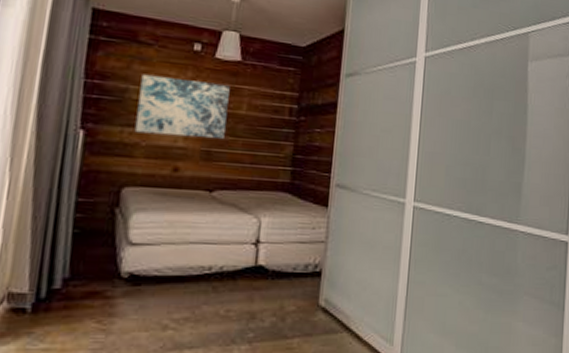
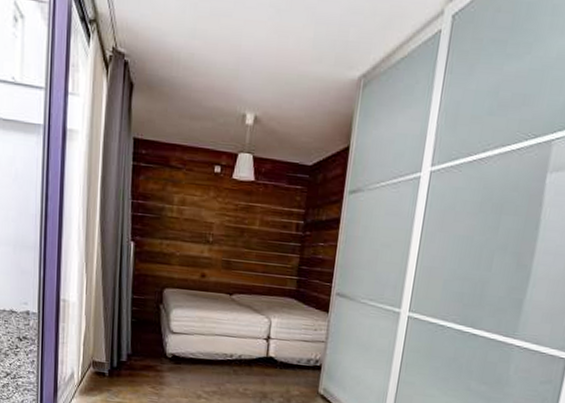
wall art: present [134,74,230,138] -> none [171,194,245,250]

